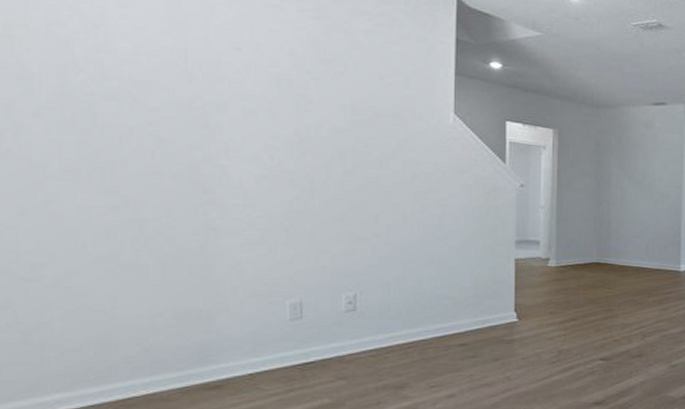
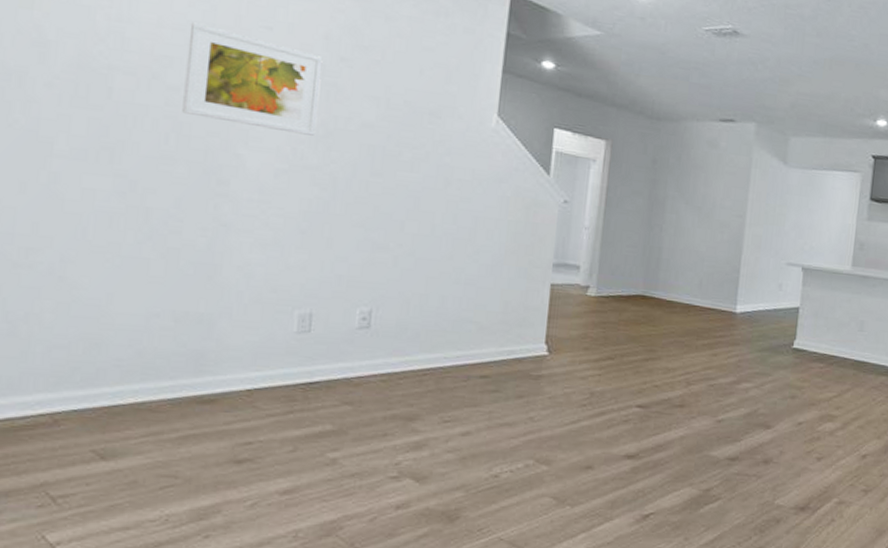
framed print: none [164,48,290,143] -> present [182,22,323,136]

